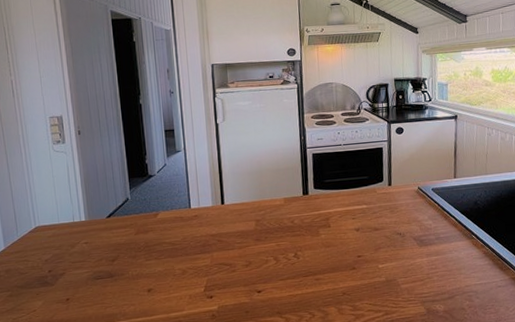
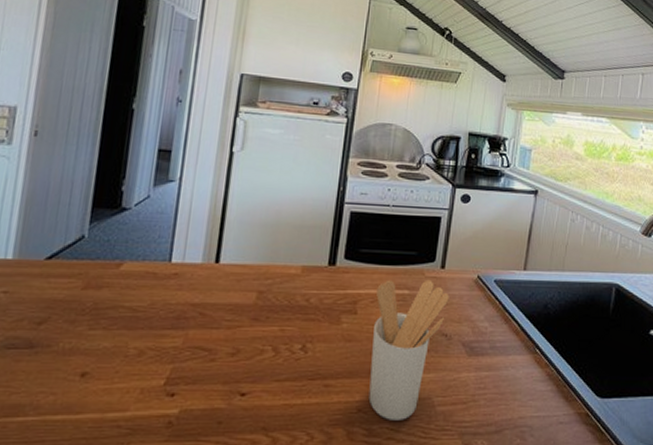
utensil holder: none [342,195,399,298] -> present [368,279,450,420]

